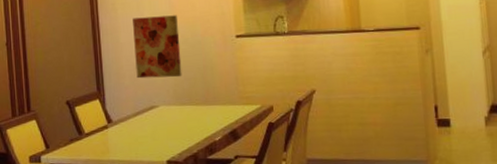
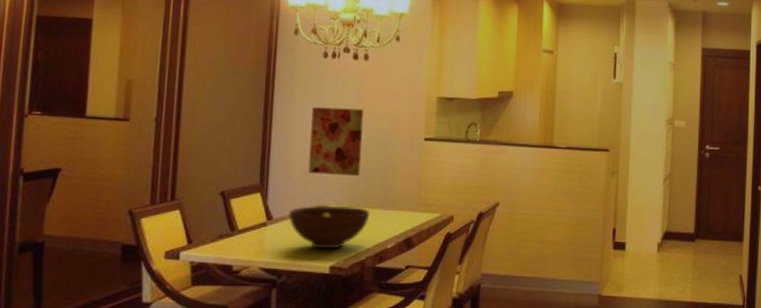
fruit bowl: none [124,104,196,146] -> present [287,205,371,249]

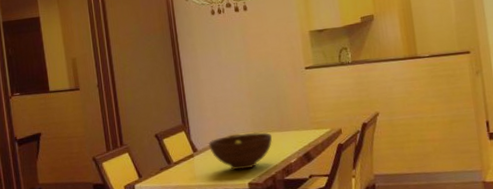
wall art: present [308,107,364,177] -> none [211,52,259,111]

